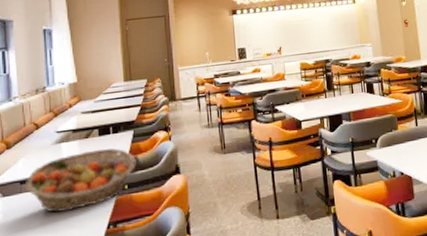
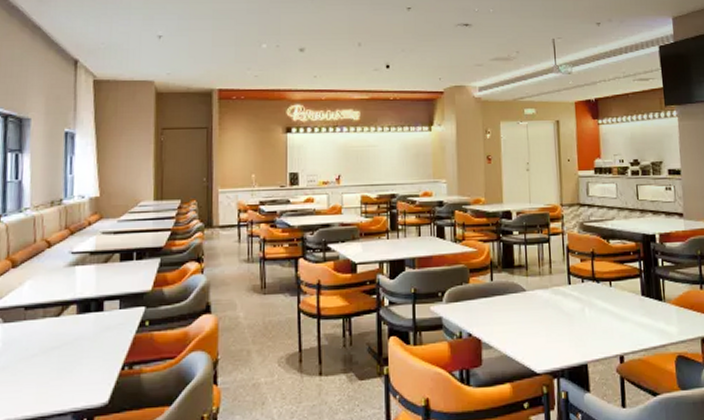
fruit basket: present [26,148,136,213] -> none [31,276,161,347]

